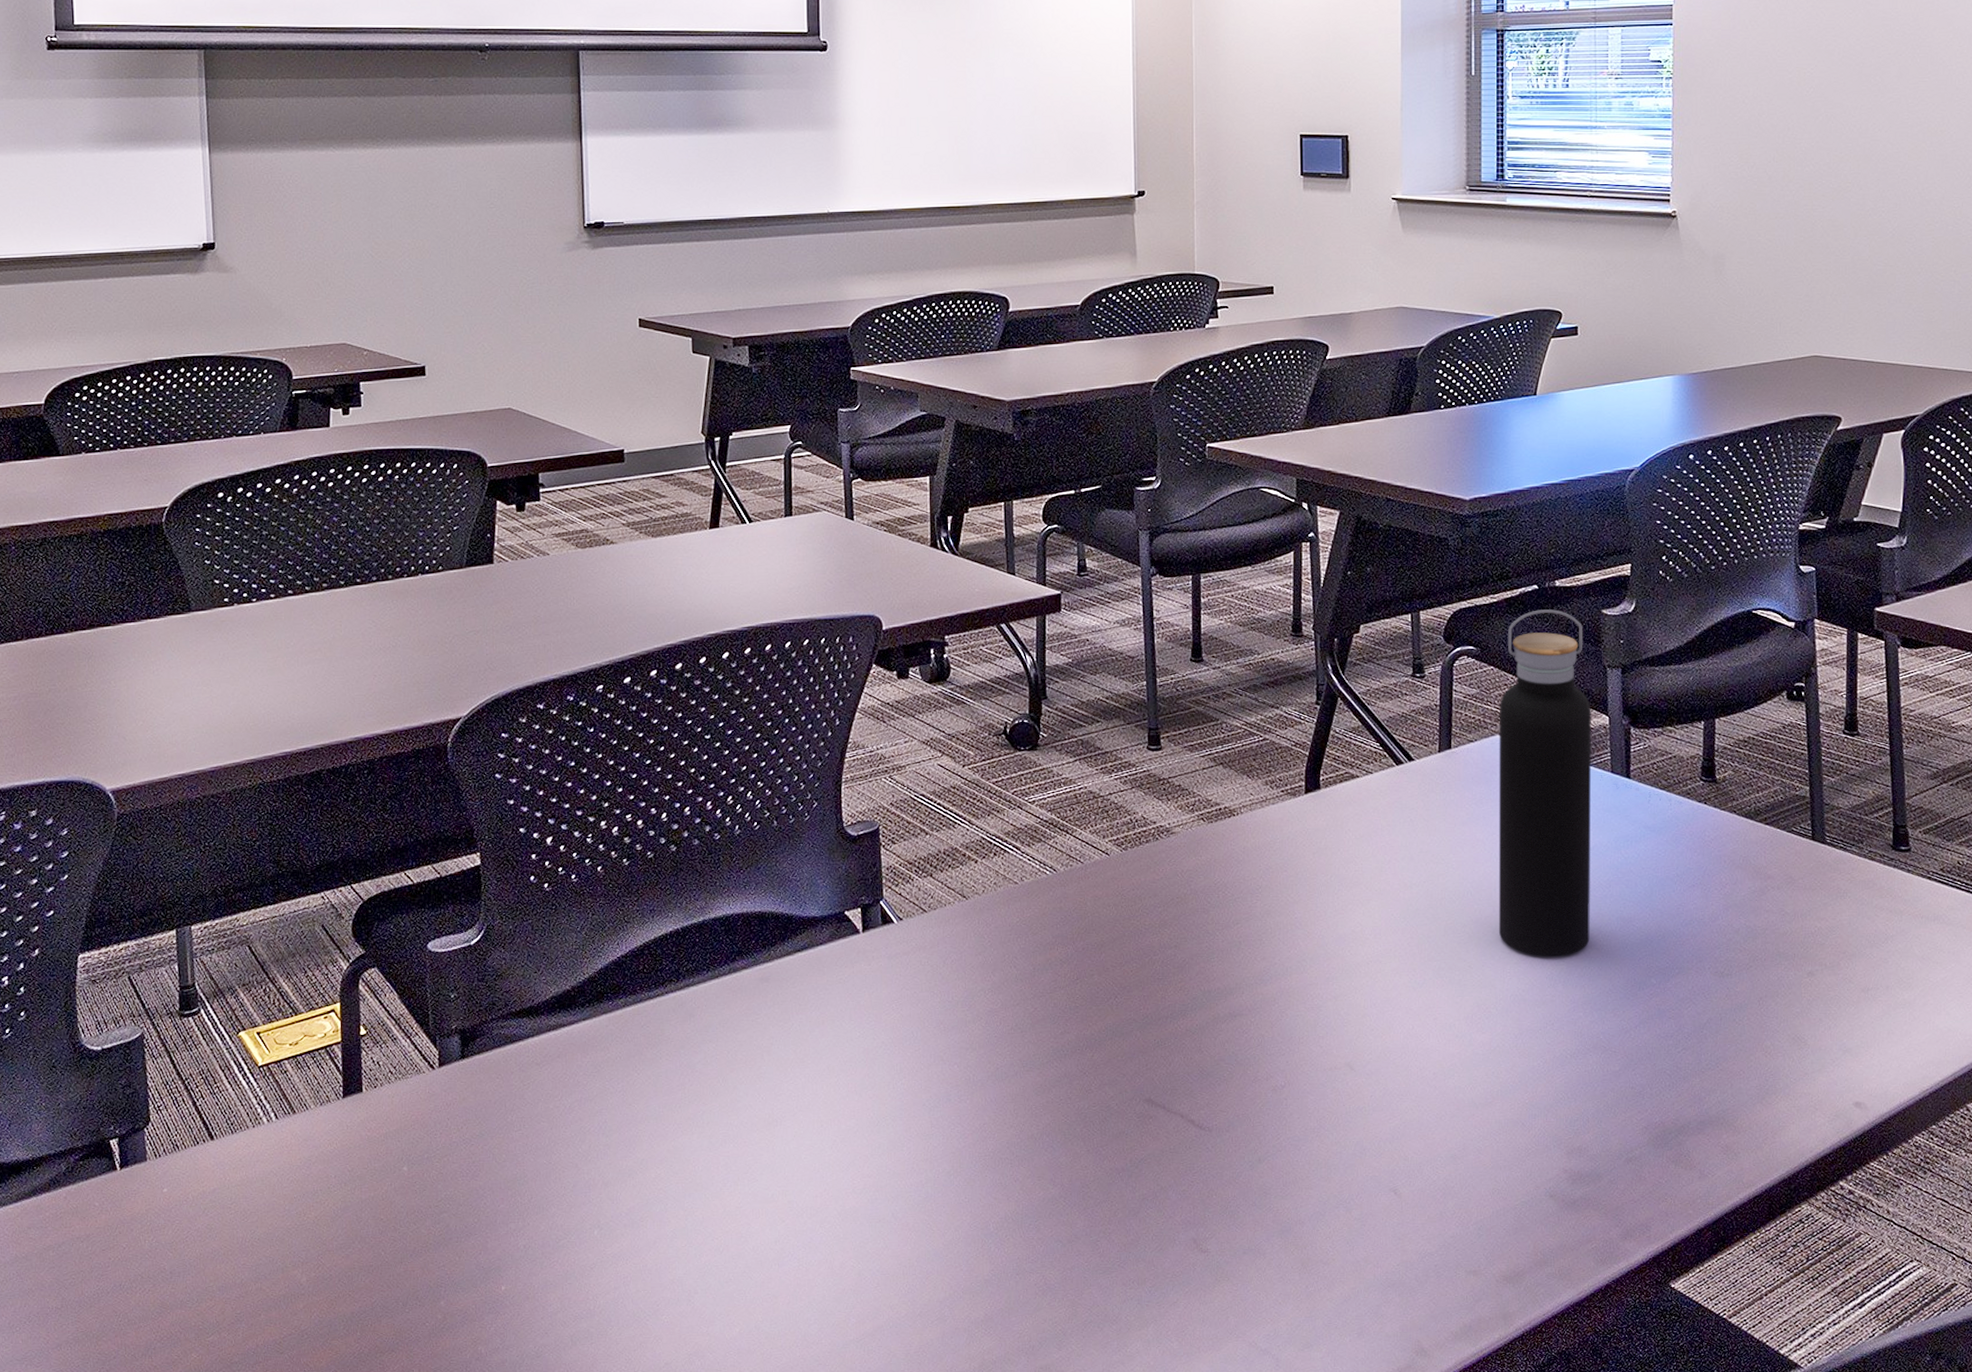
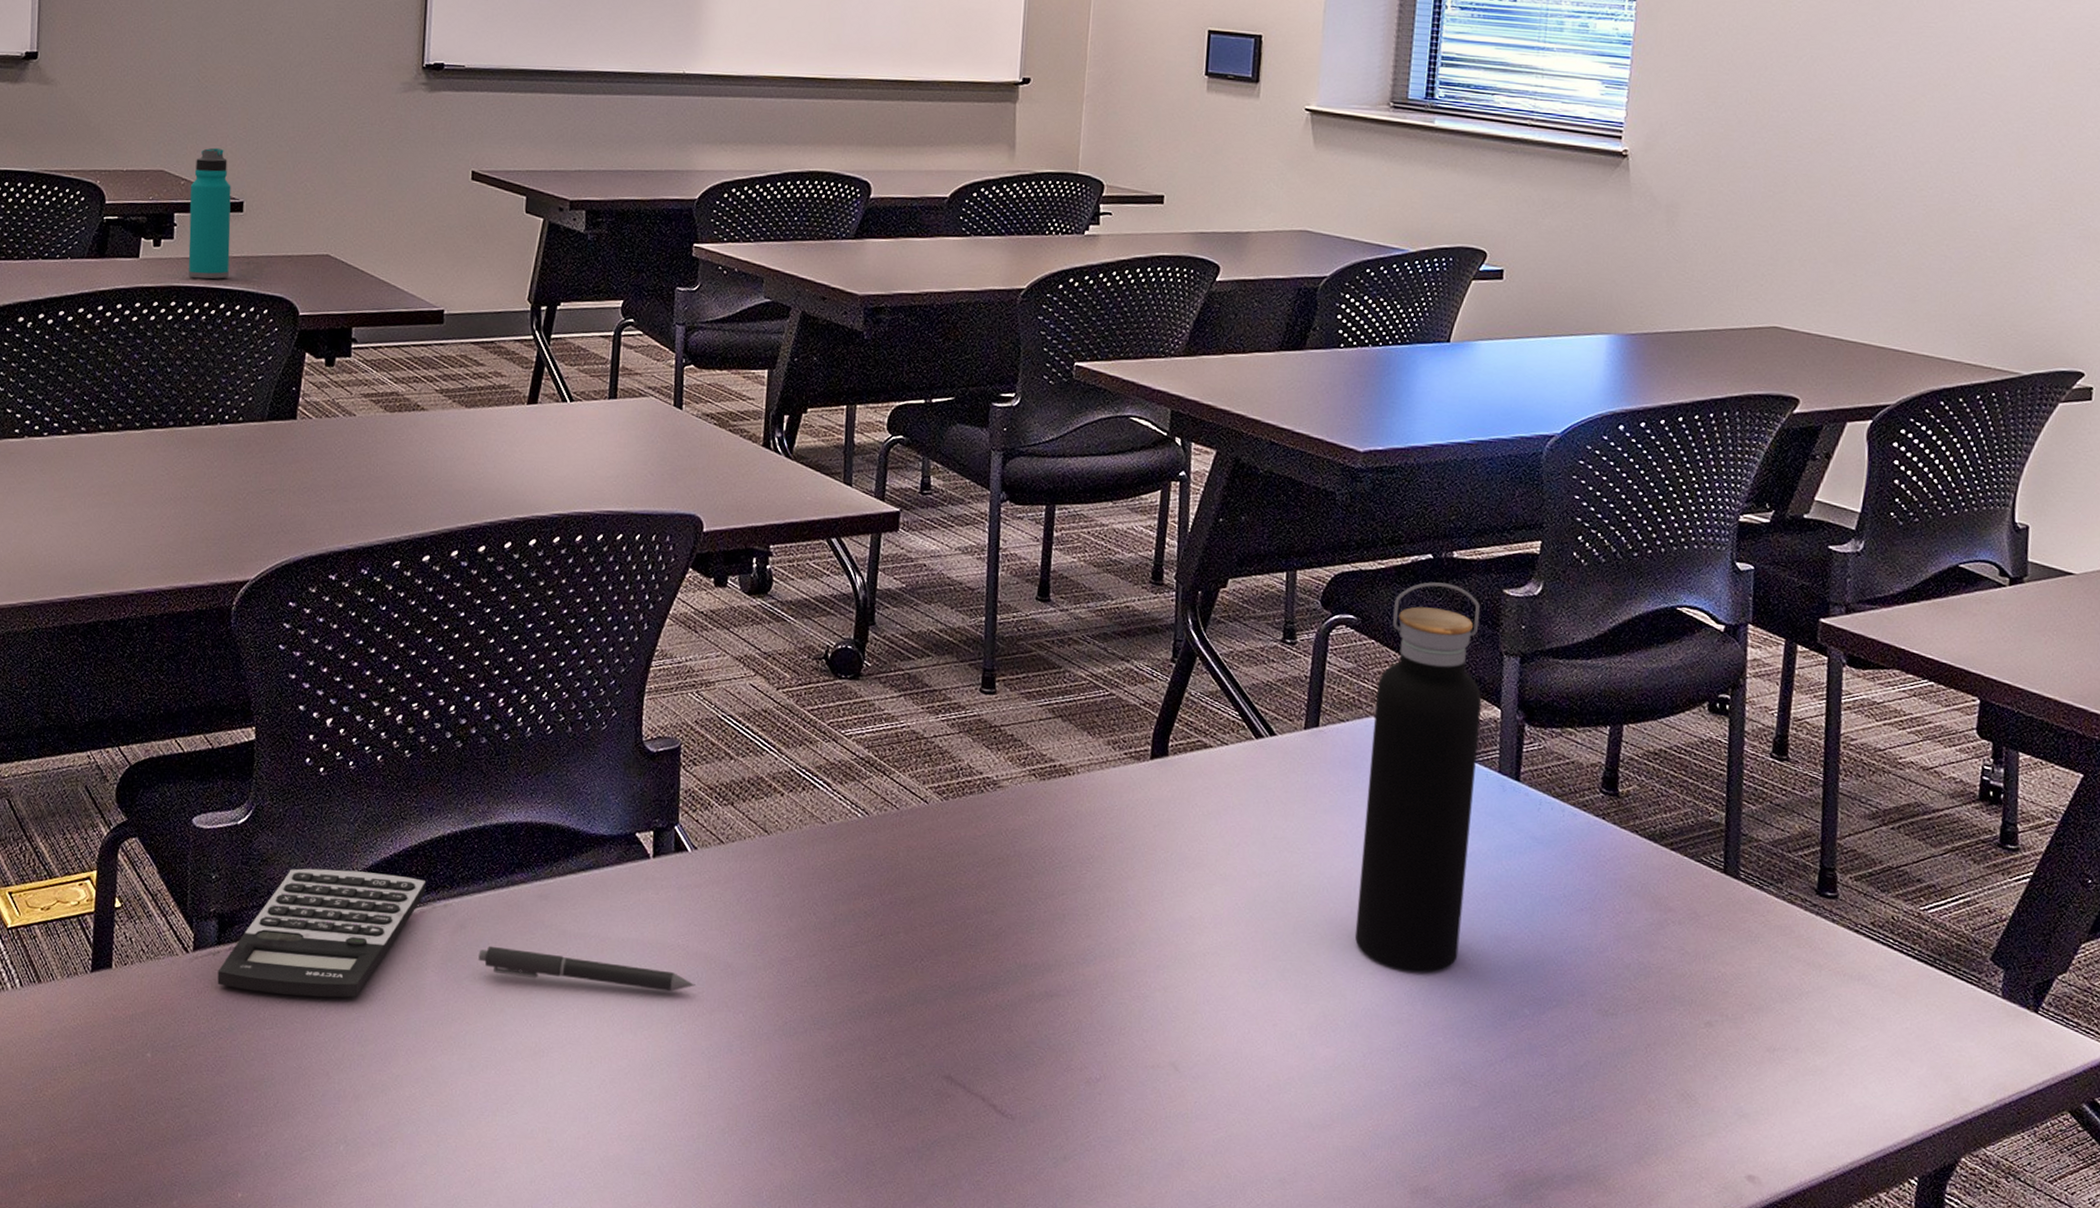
water bottle: none [373,318,417,442] -> present [188,147,231,280]
calculator: none [464,975,654,1098] -> present [217,868,427,998]
pen: none [708,1030,912,1056] -> present [478,945,695,992]

